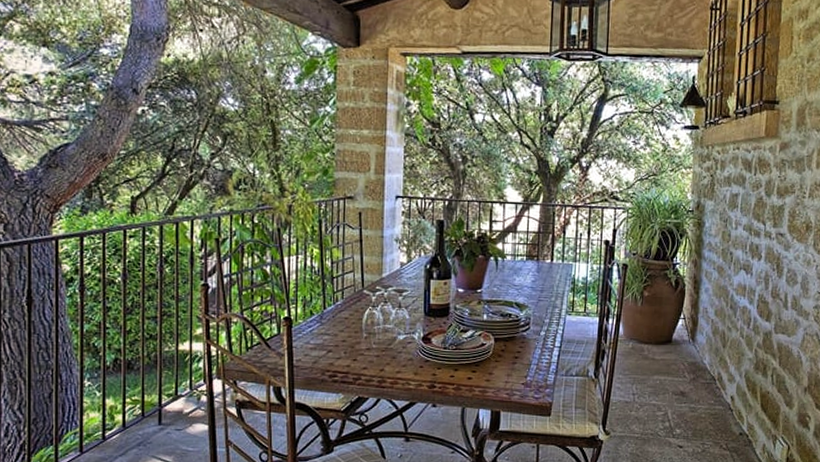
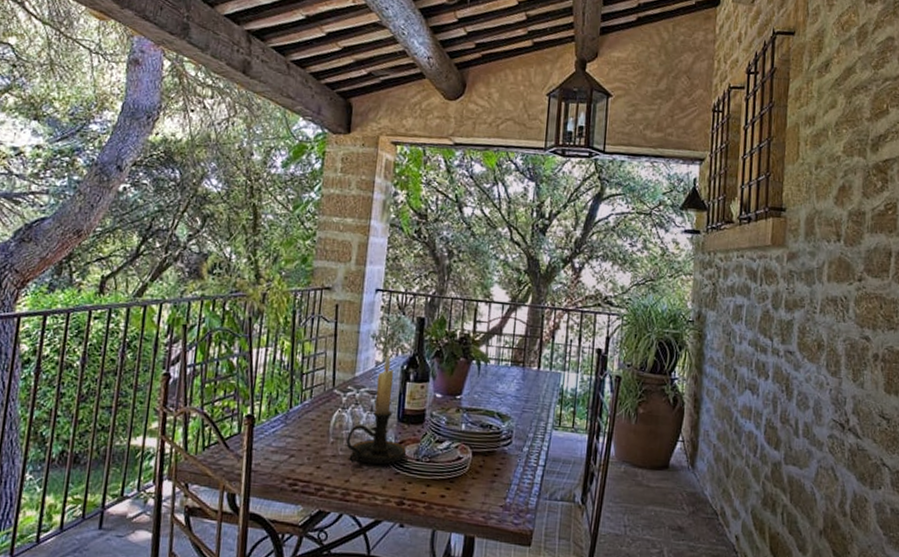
candle holder: none [379,257,435,354] -> present [346,355,407,465]

